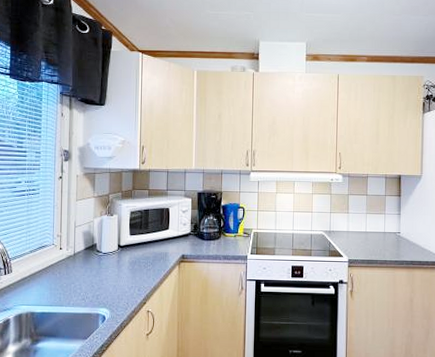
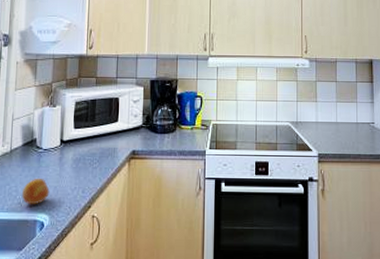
fruit: none [85,277,110,301] -> present [21,178,50,205]

